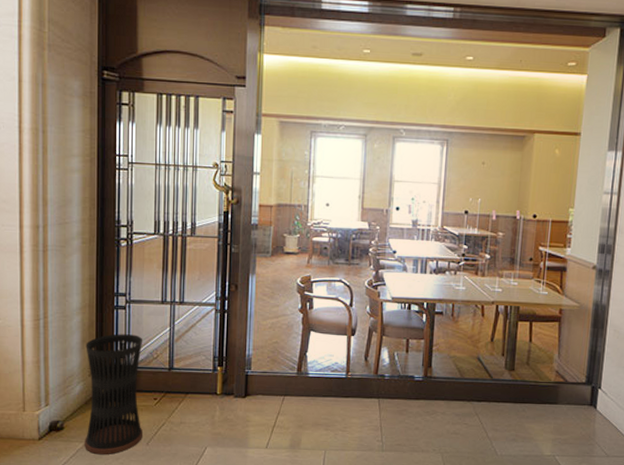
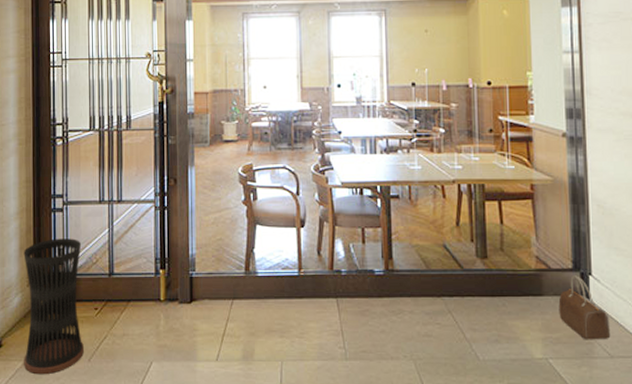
handbag: none [569,388,610,442] -> present [558,275,611,340]

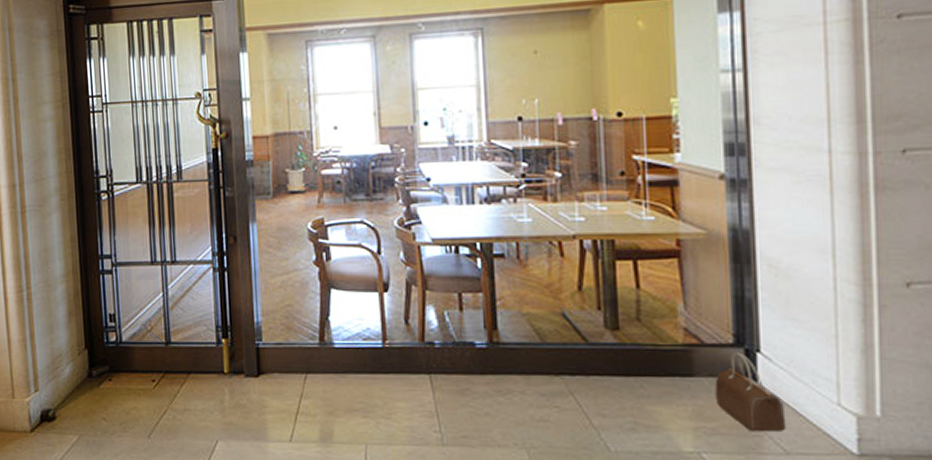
umbrella stand: present [23,238,84,375] -> none [72,303,143,450]

